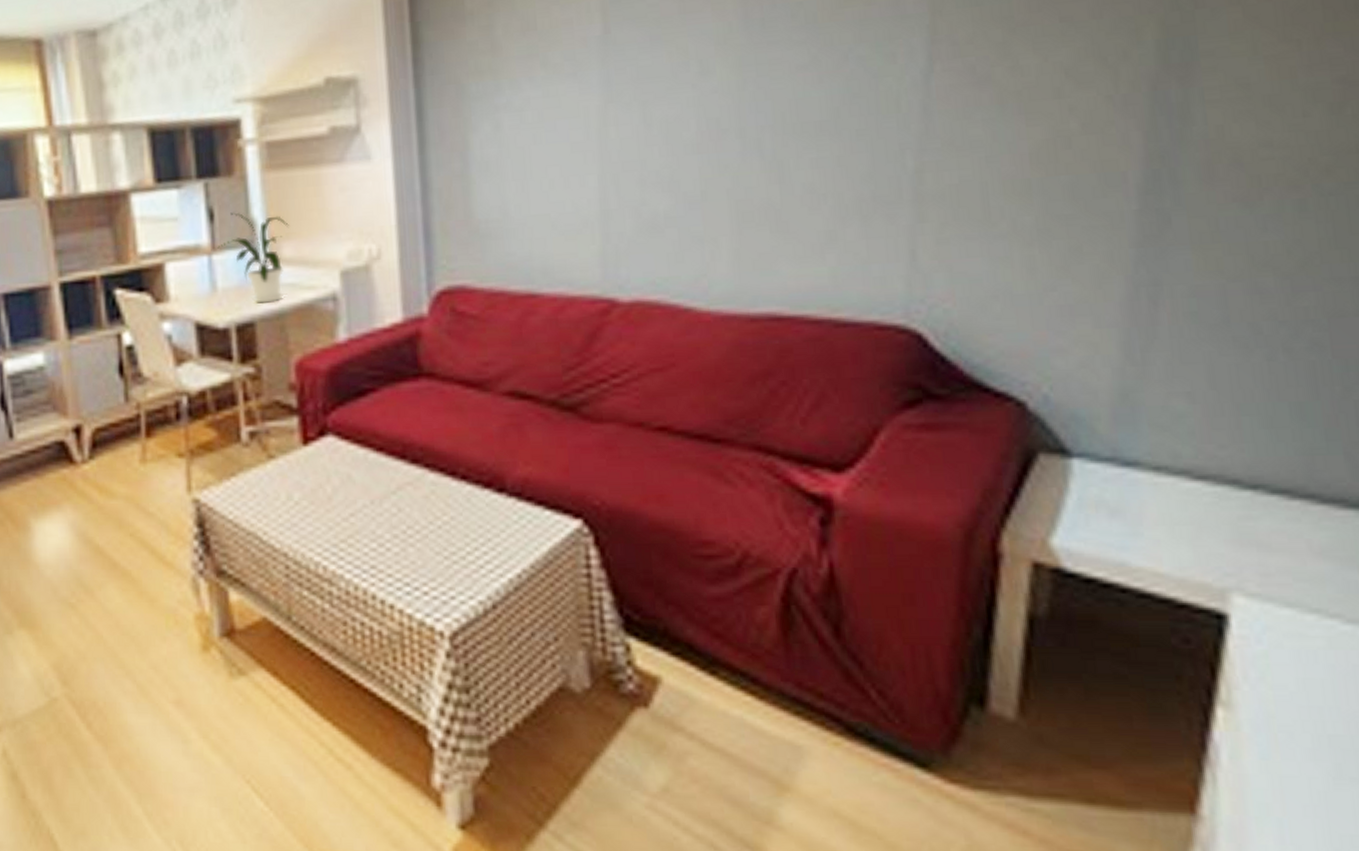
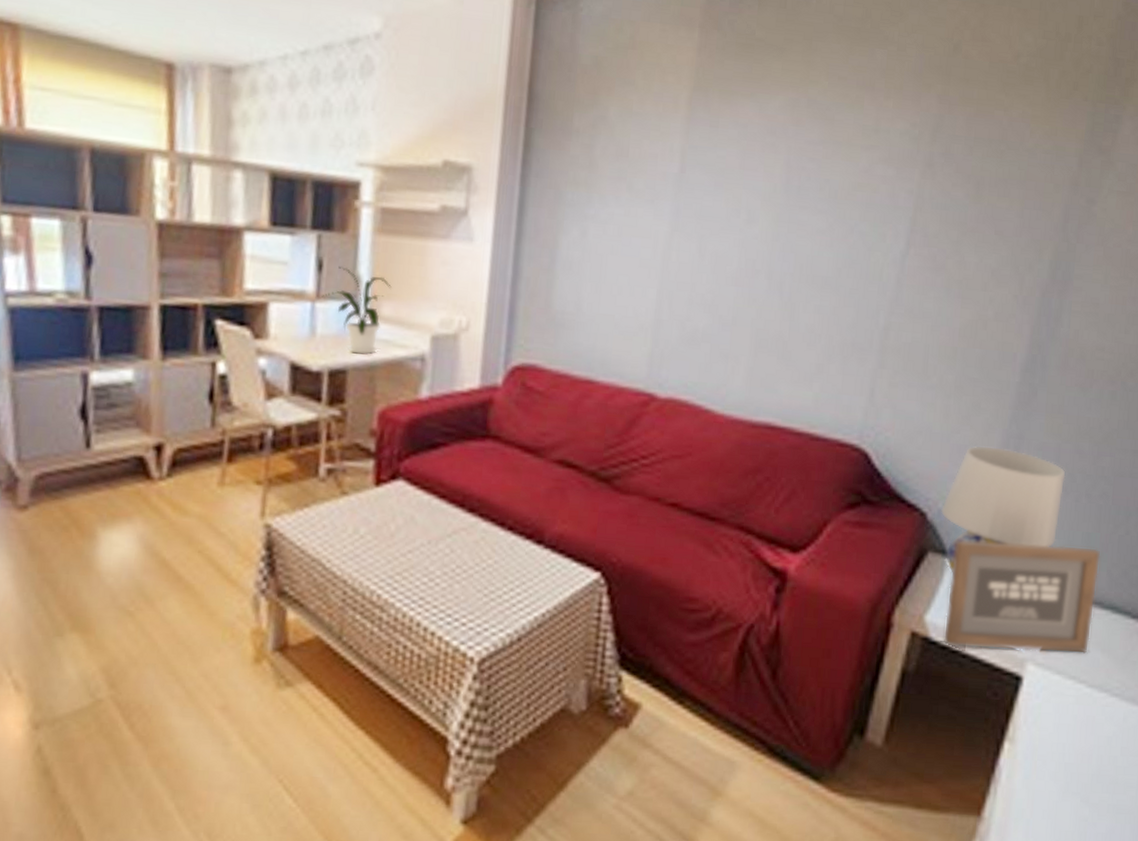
table lamp: none [1046,301,1246,479] -> present [940,445,1066,573]
picture frame: none [1078,421,1336,580] -> present [943,540,1101,655]

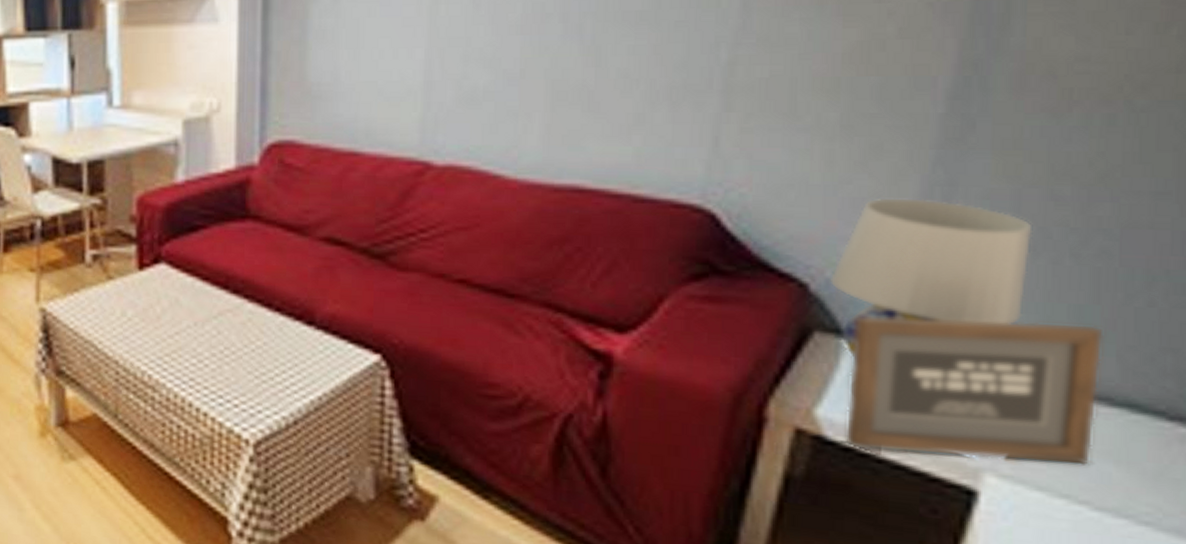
house plant: present [321,266,392,355] -> none [76,61,141,144]

